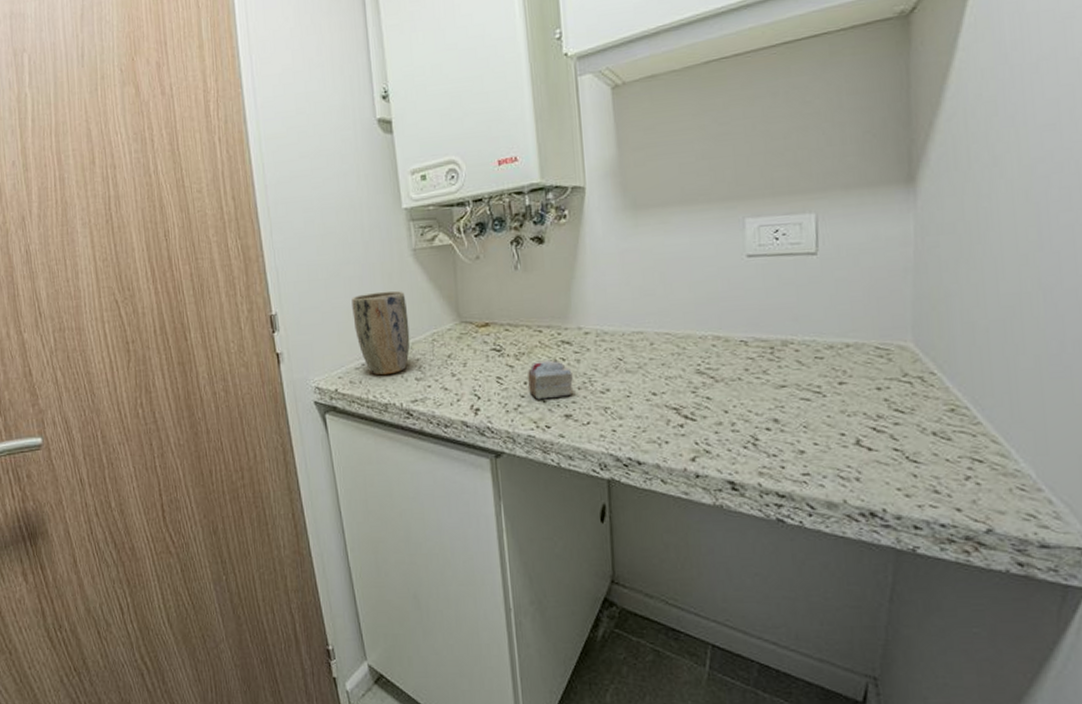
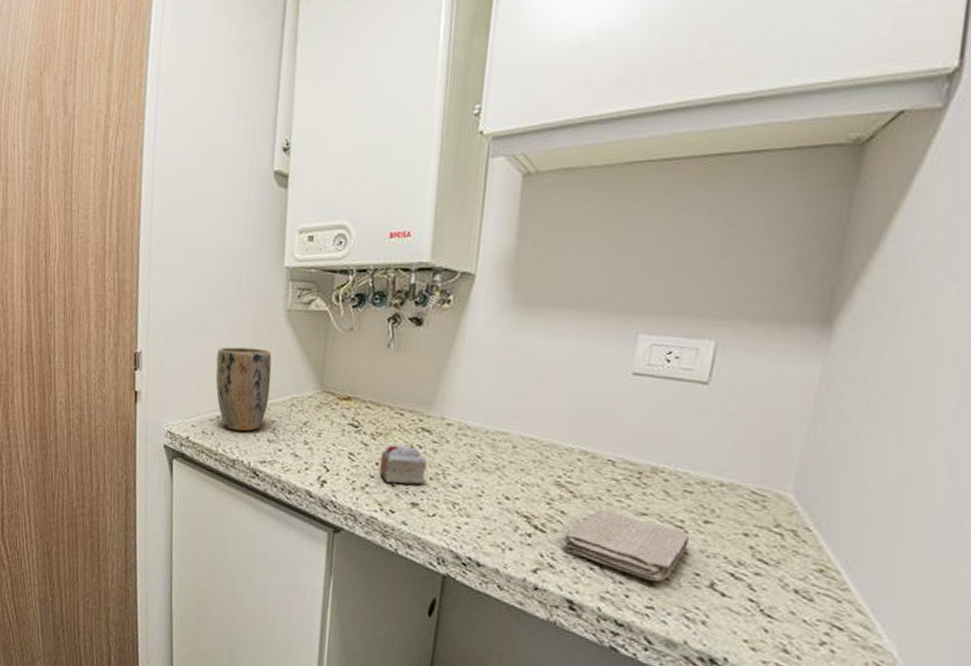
washcloth: none [714,388,829,449] -> present [562,509,689,583]

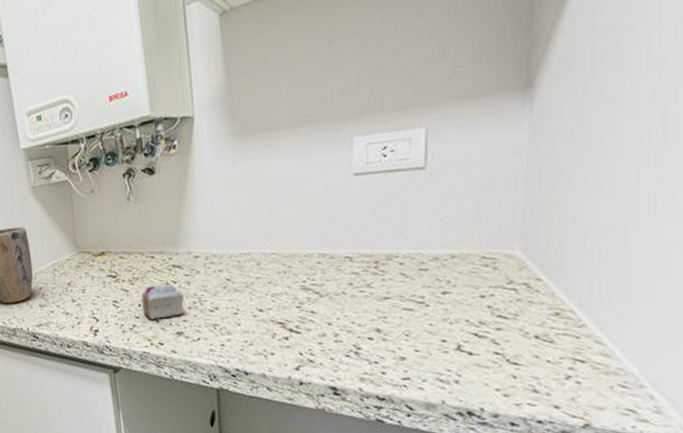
washcloth: present [562,509,689,583] -> none [318,301,431,356]

